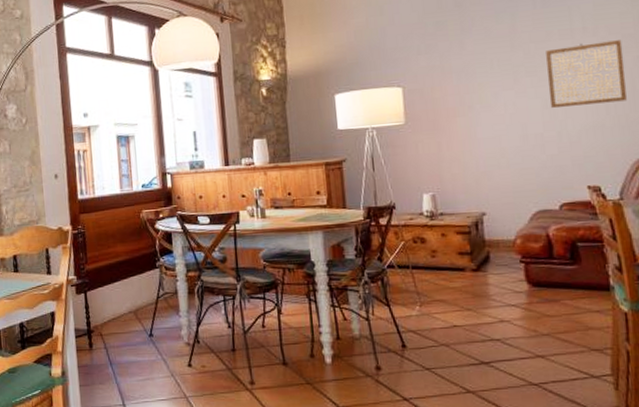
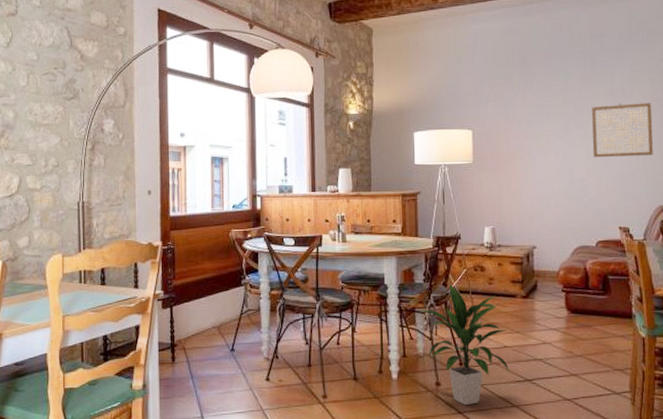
indoor plant: none [353,257,461,392] -> present [420,283,509,406]

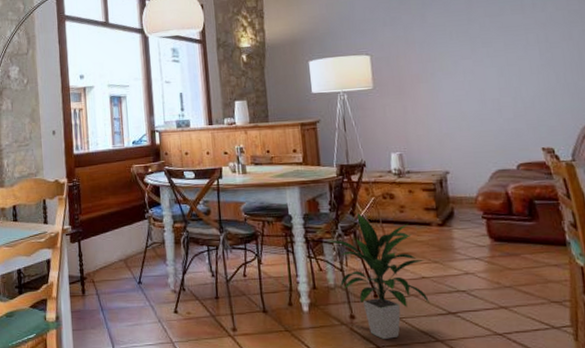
wall art: present [592,103,653,157] -> none [500,15,575,76]

